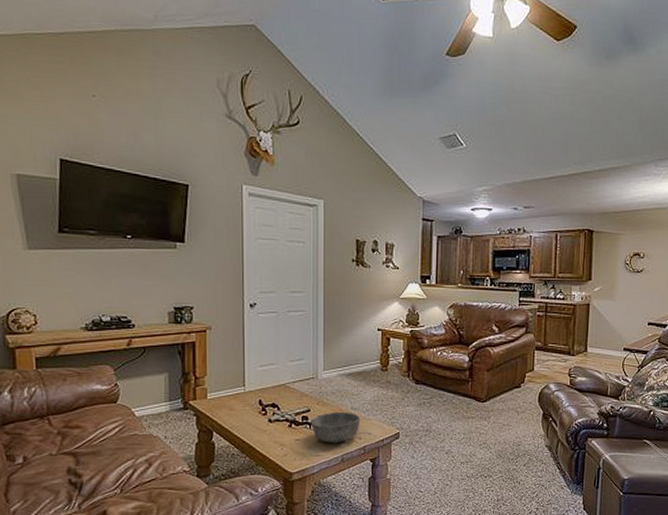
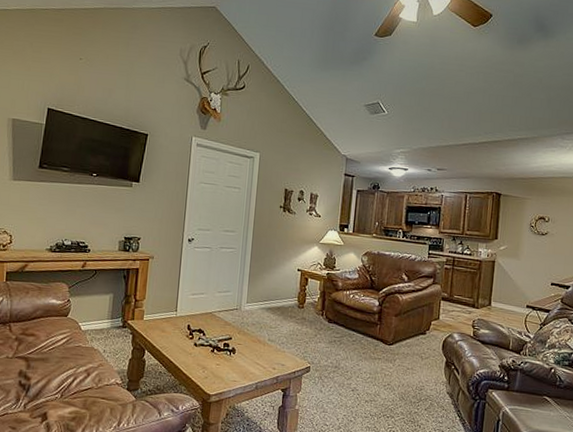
bowl: present [311,411,360,444] -> none [231,342,276,371]

